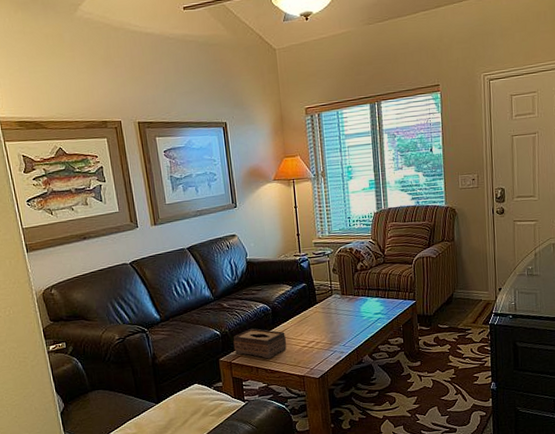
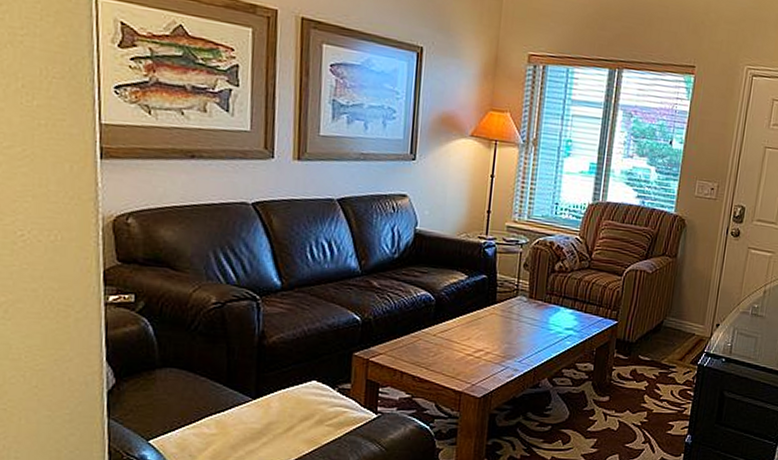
tissue box: present [233,328,287,359] -> none [375,321,449,363]

